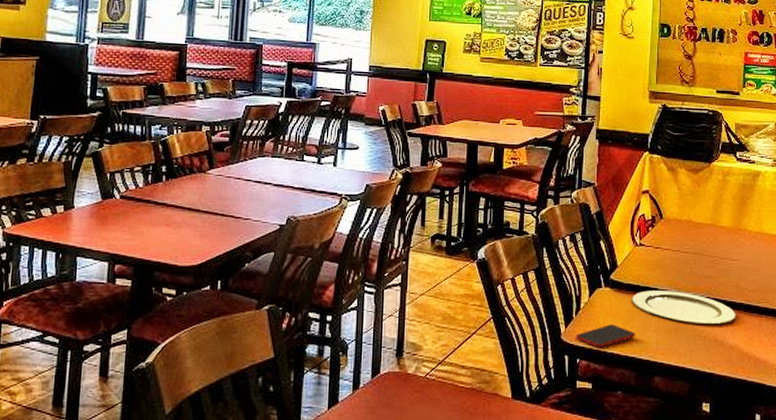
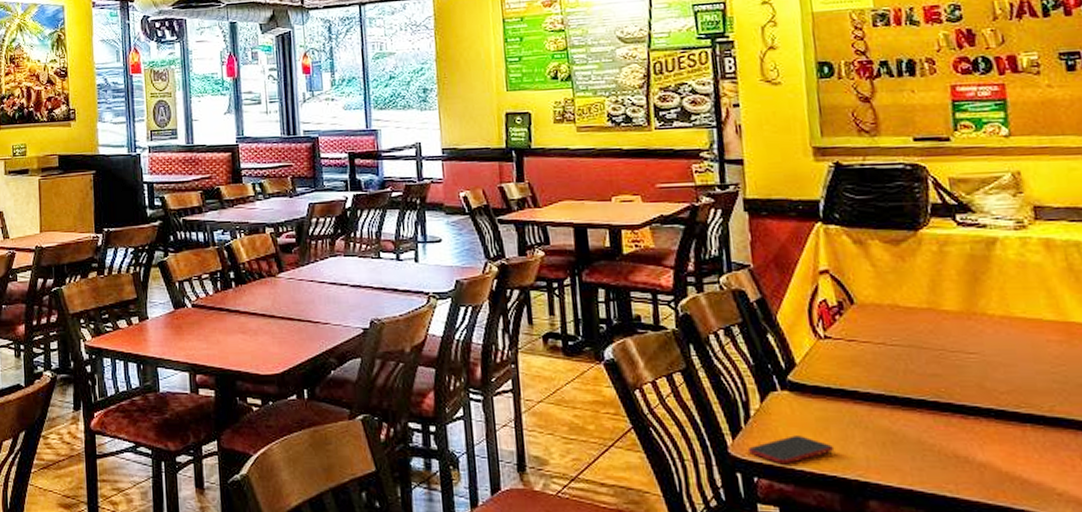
plate: present [631,290,736,325] -> none [821,394,985,436]

